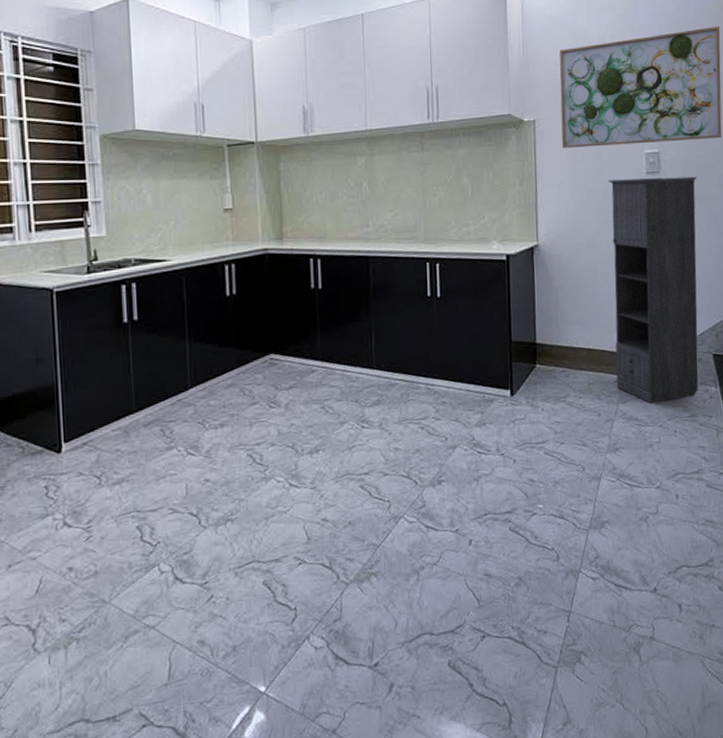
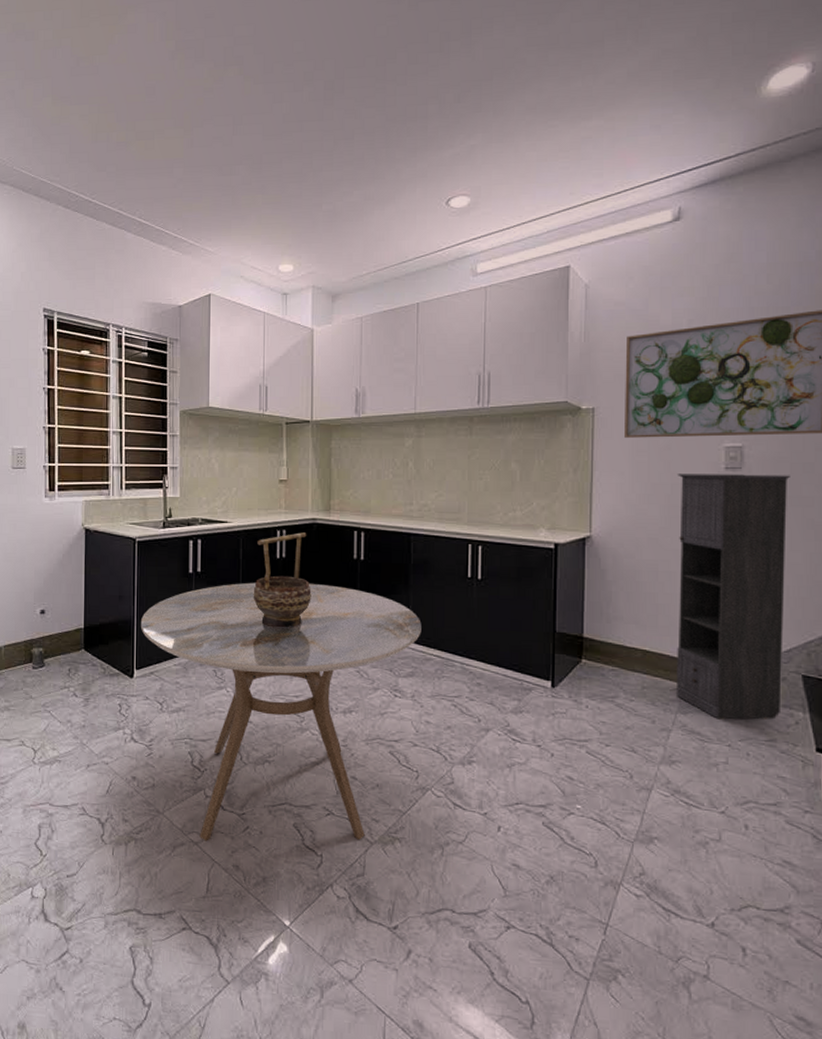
dining table: none [67,319,385,623] -> present [141,582,422,841]
decorative bowl: none [201,265,268,373] -> present [253,532,311,629]

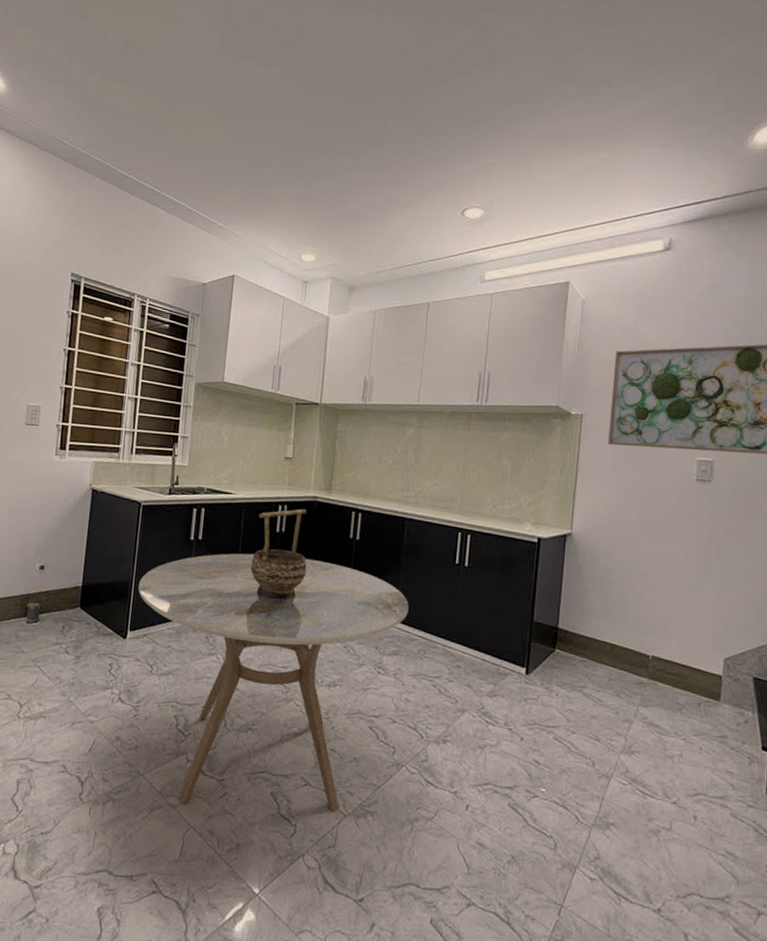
storage cabinet: present [675,474,790,720] -> none [639,481,753,717]

